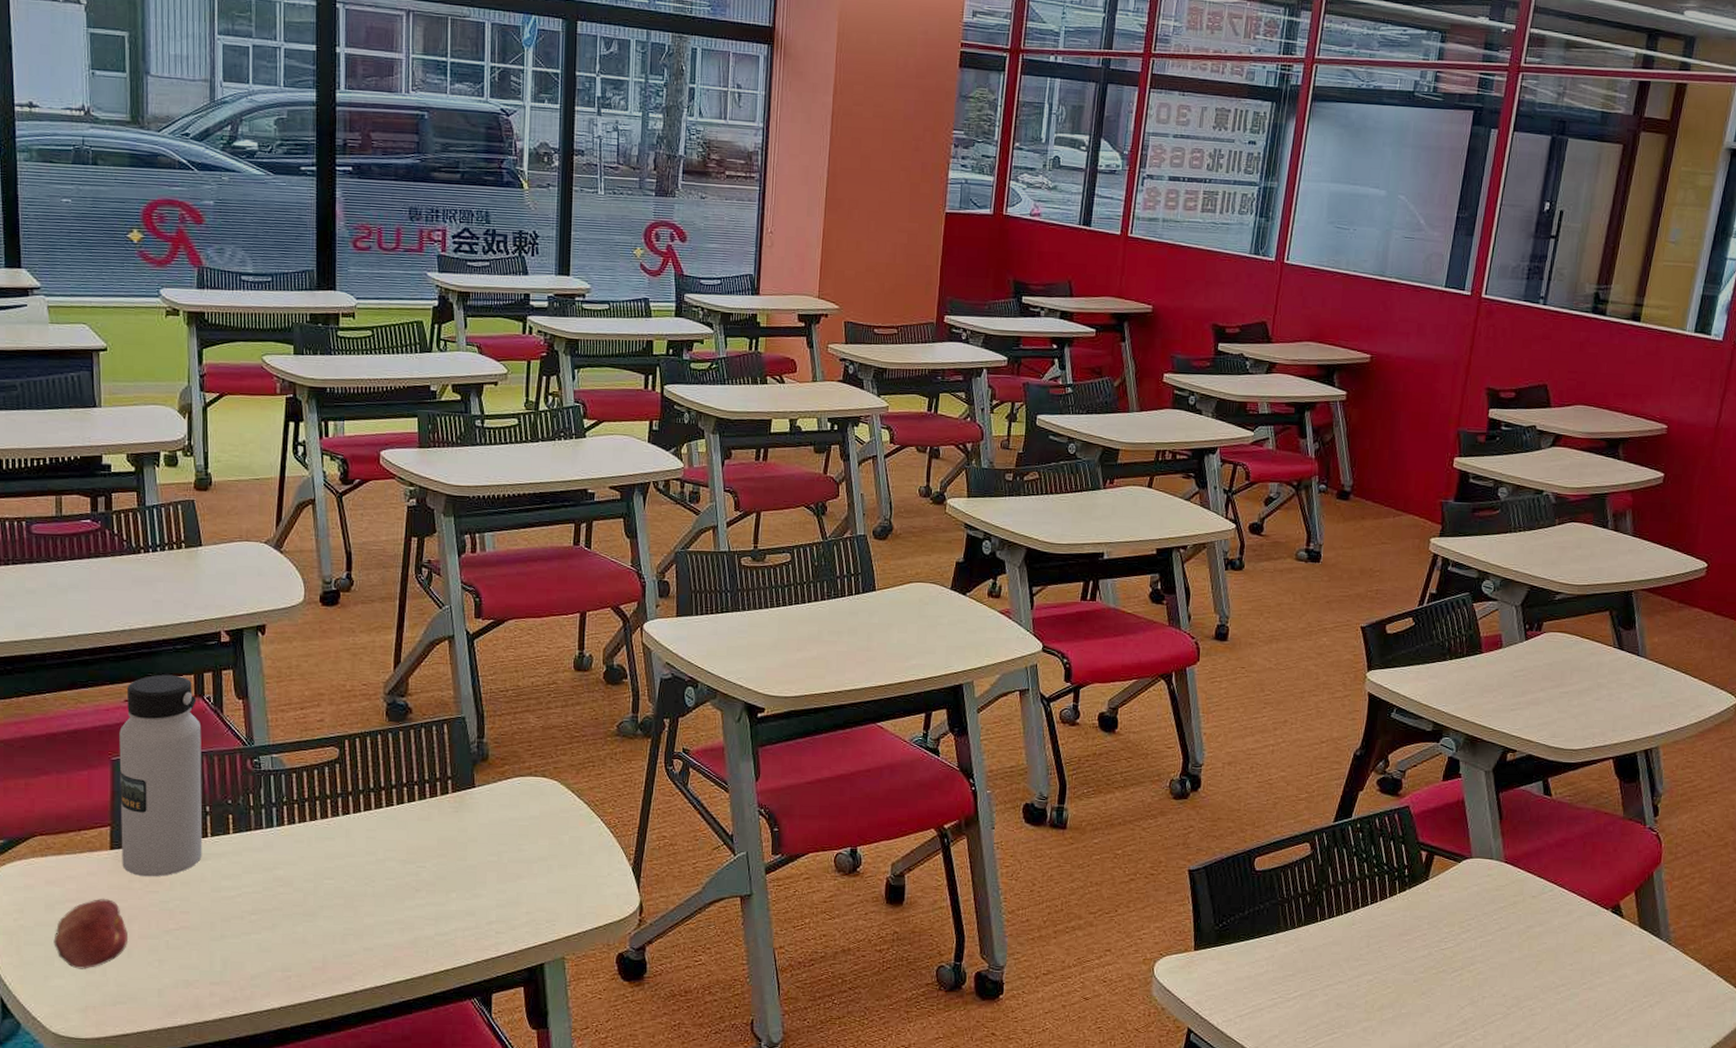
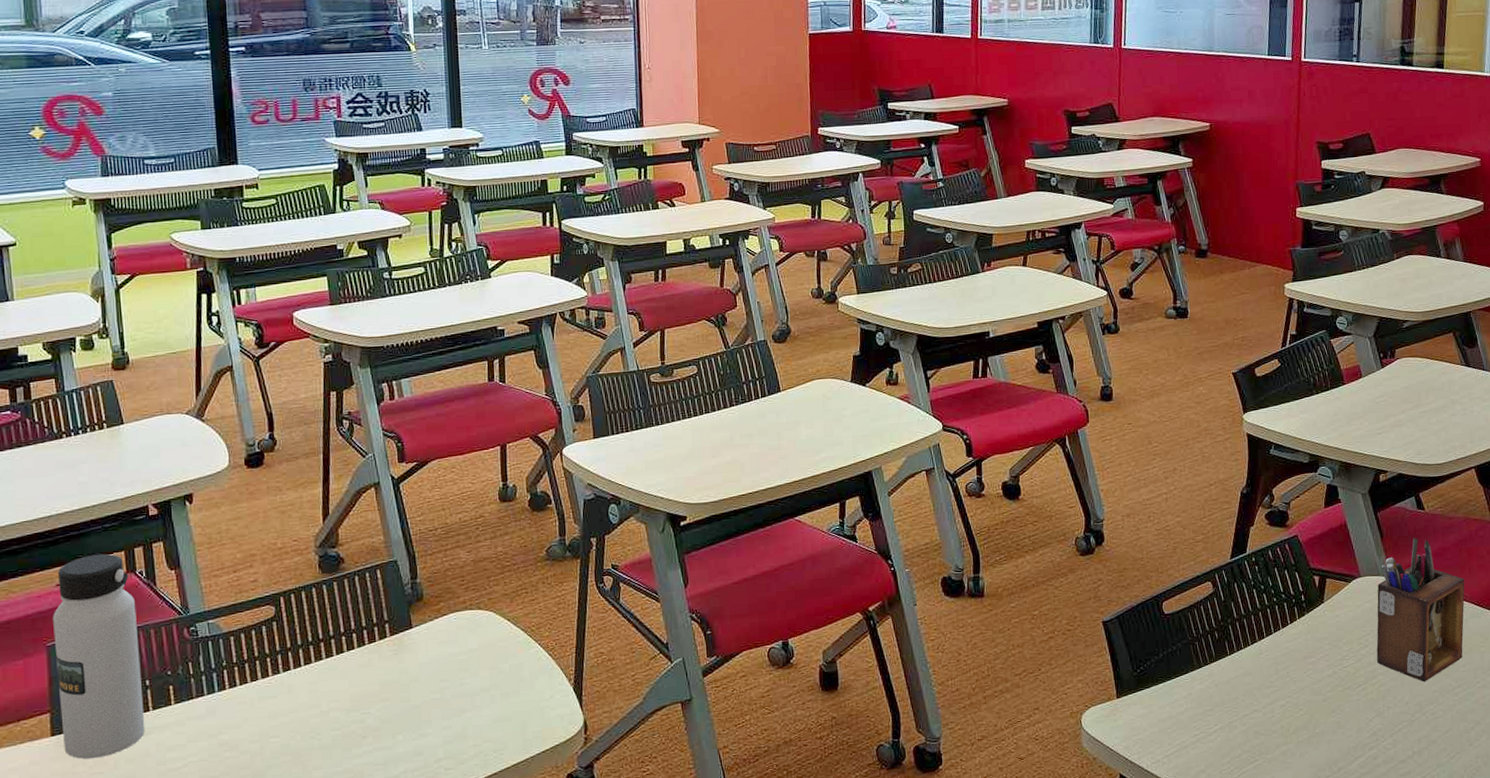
desk organizer: none [1478,825,1585,975] -> present [1376,538,1465,682]

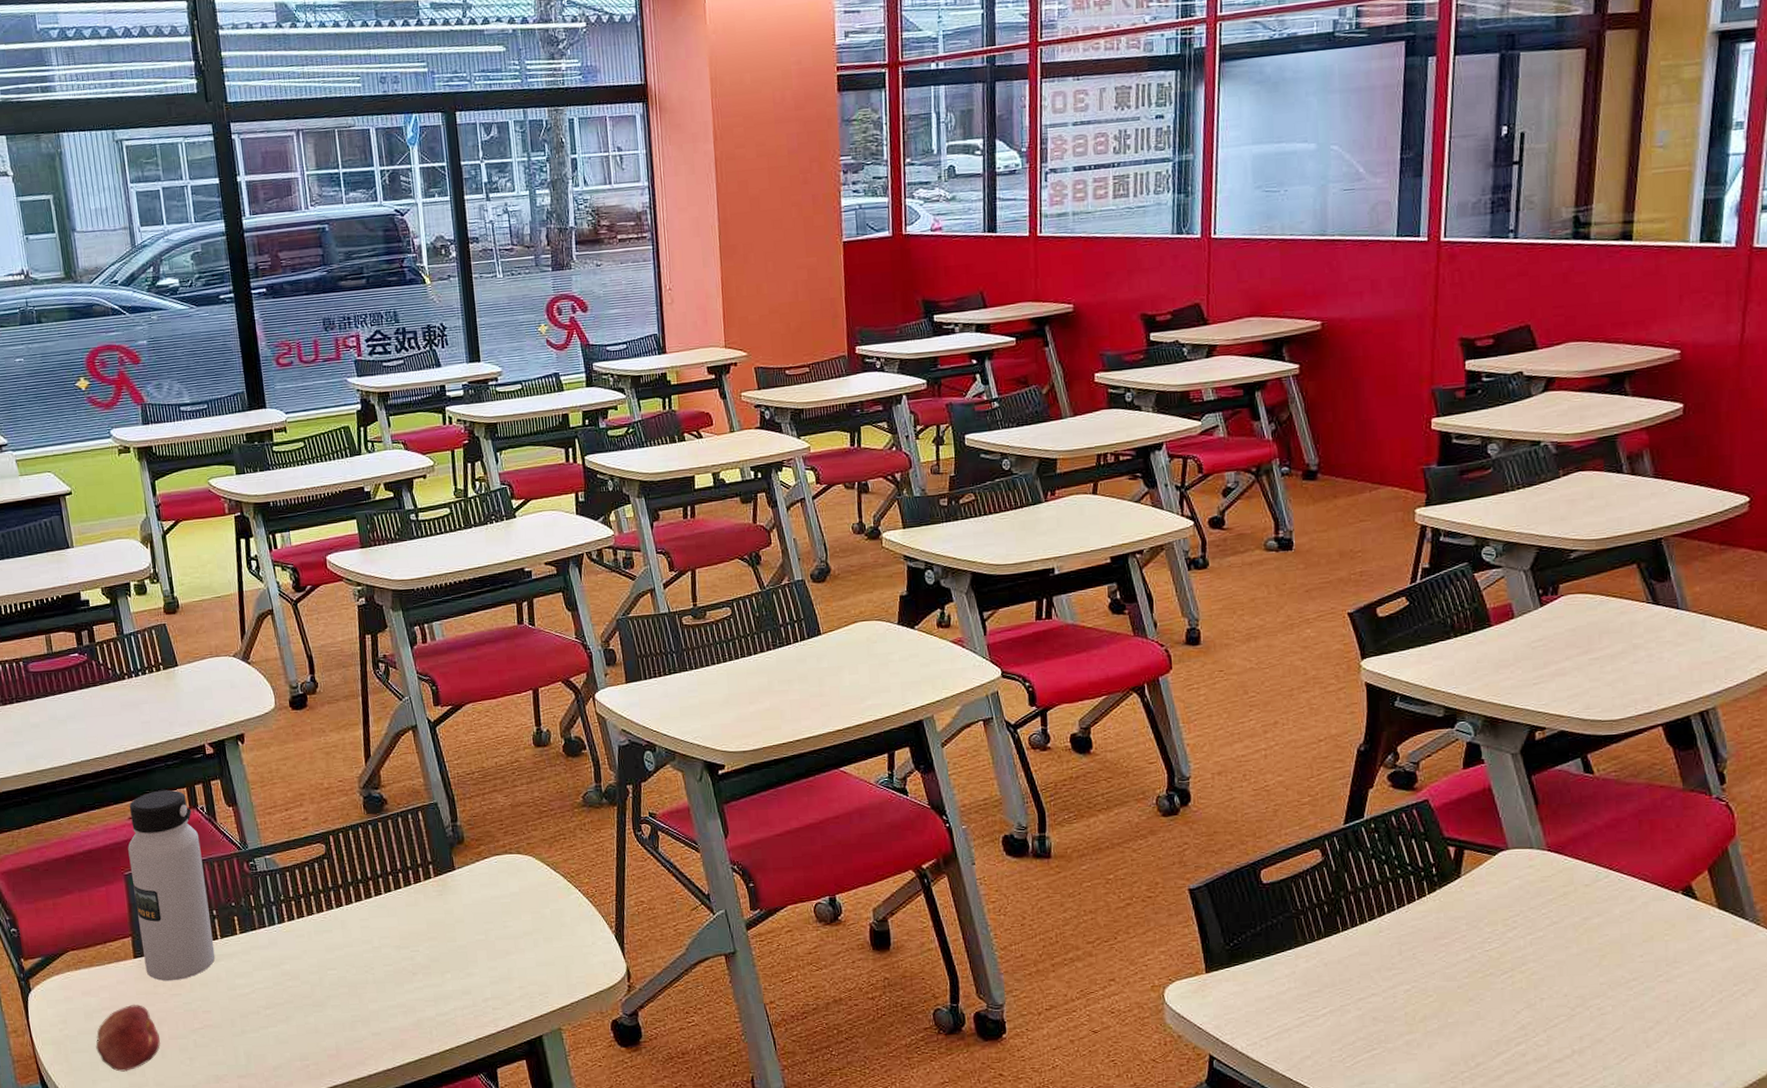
desk organizer: present [1376,538,1465,682] -> none [1527,806,1646,972]

